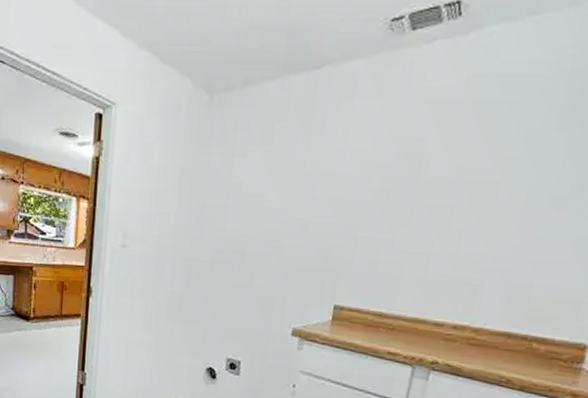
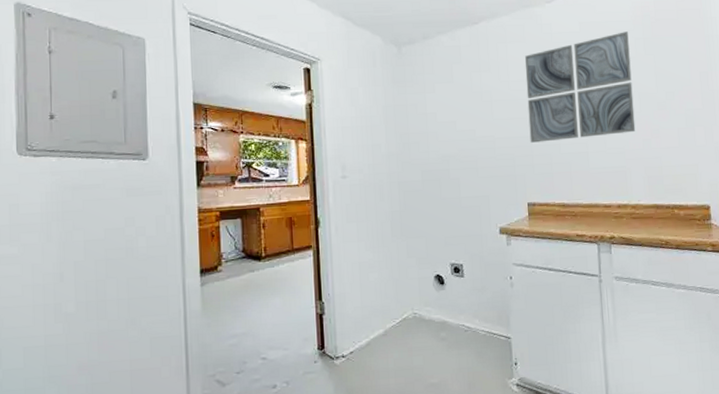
wall art: none [355,92,540,236] -> present [524,31,636,143]

